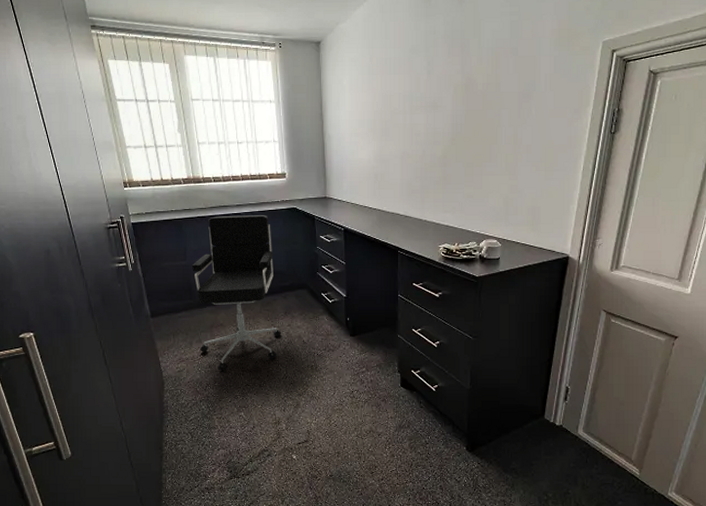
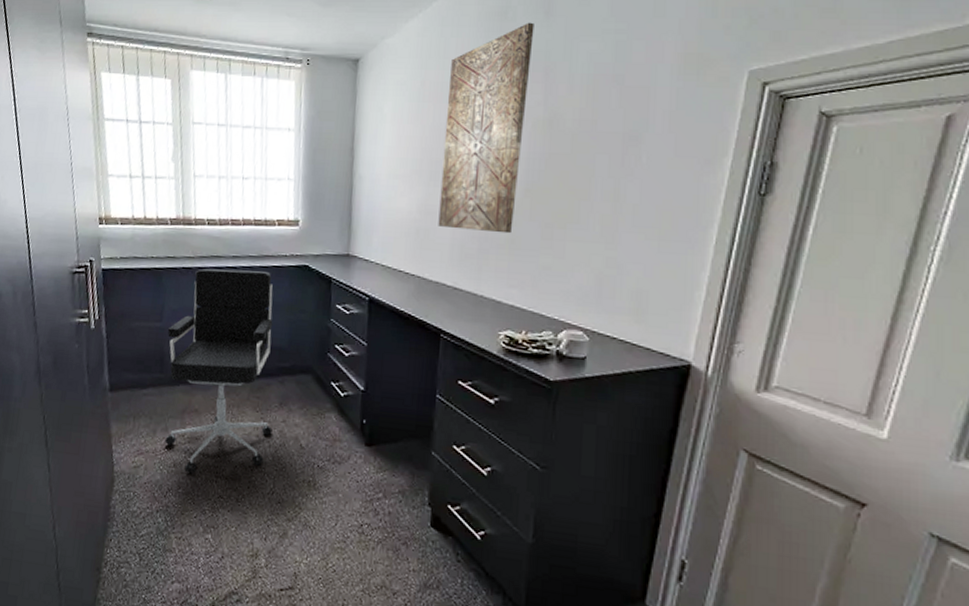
wall art: none [390,8,451,173] -> present [438,22,534,234]

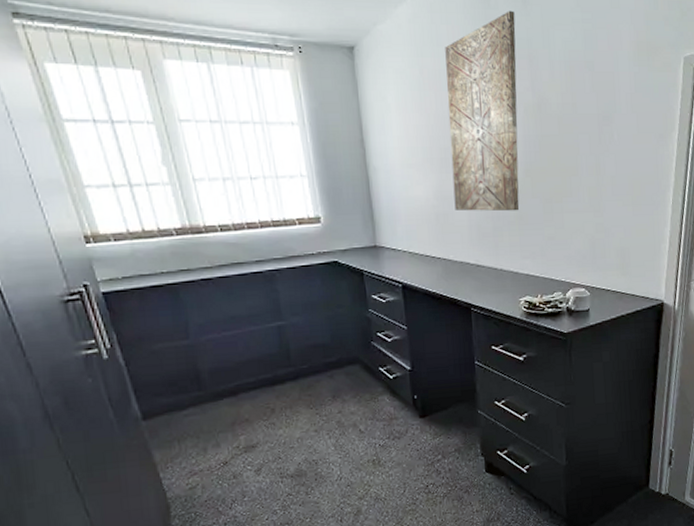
office chair: present [165,269,273,474] -> none [198,273,330,481]

